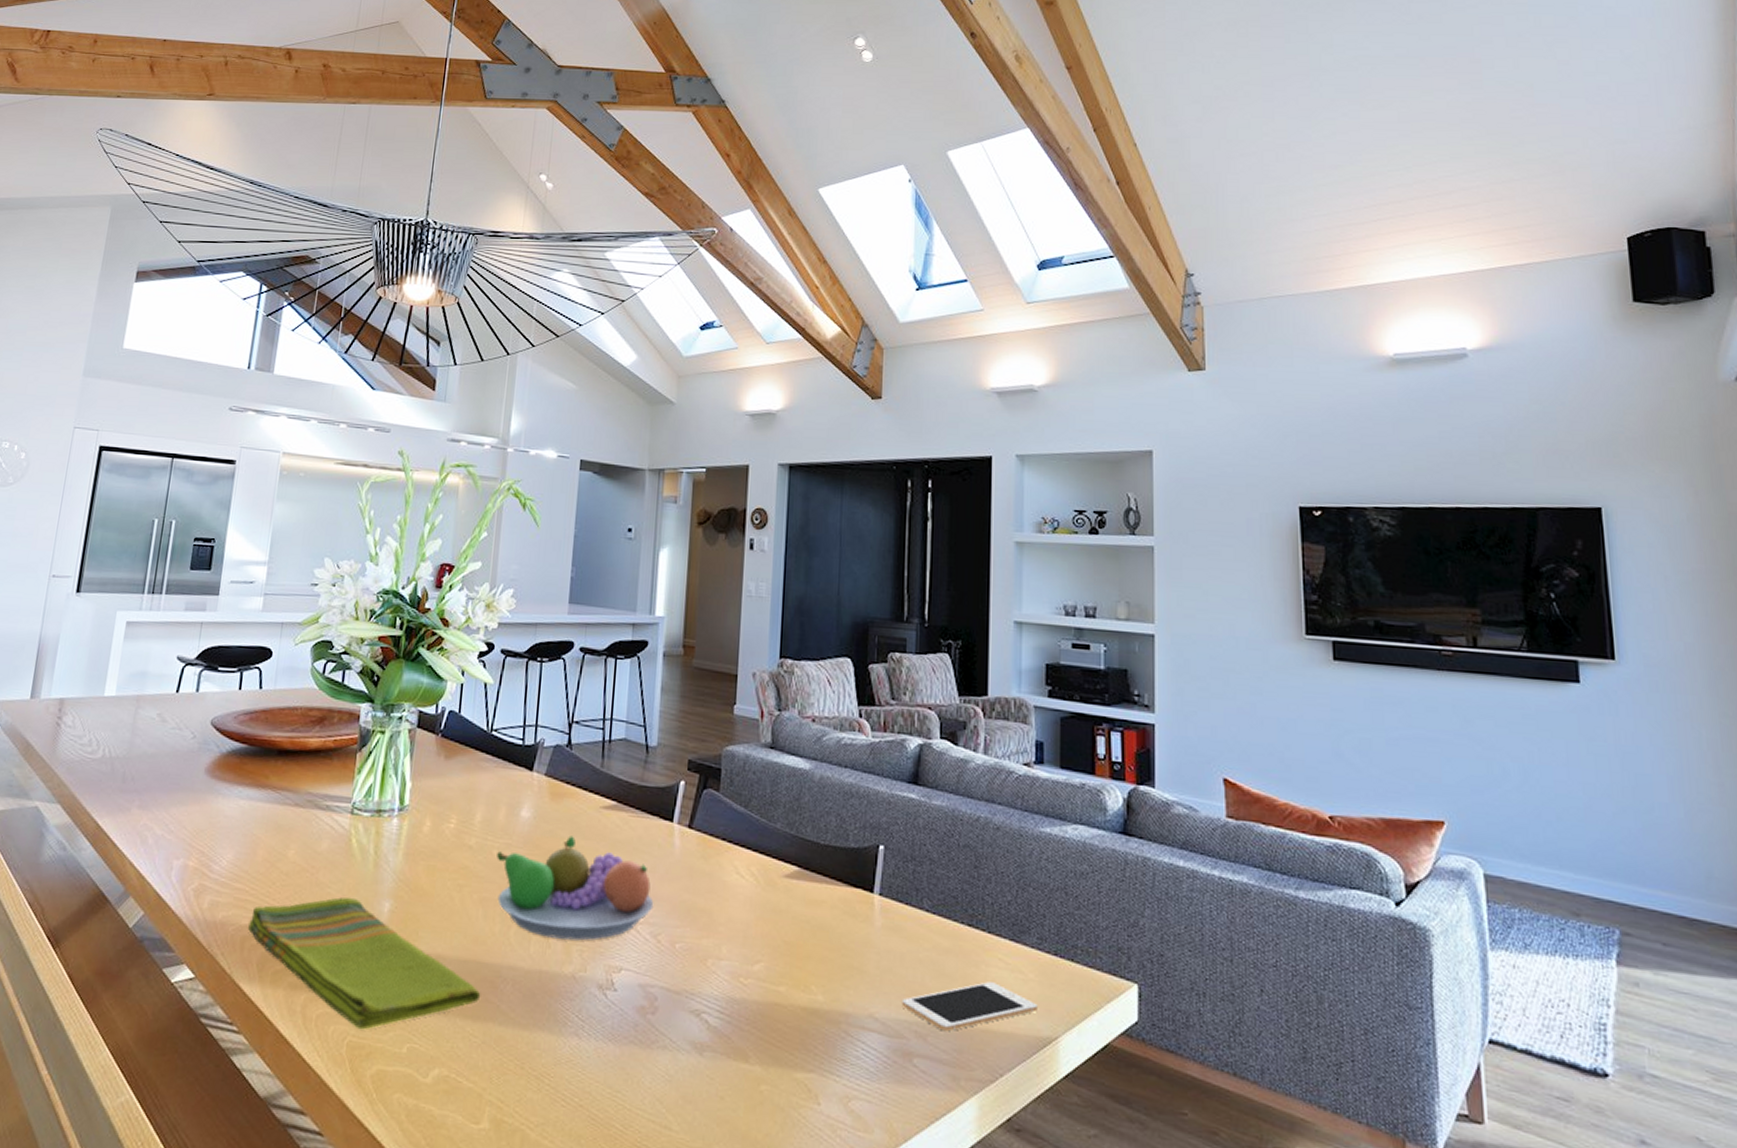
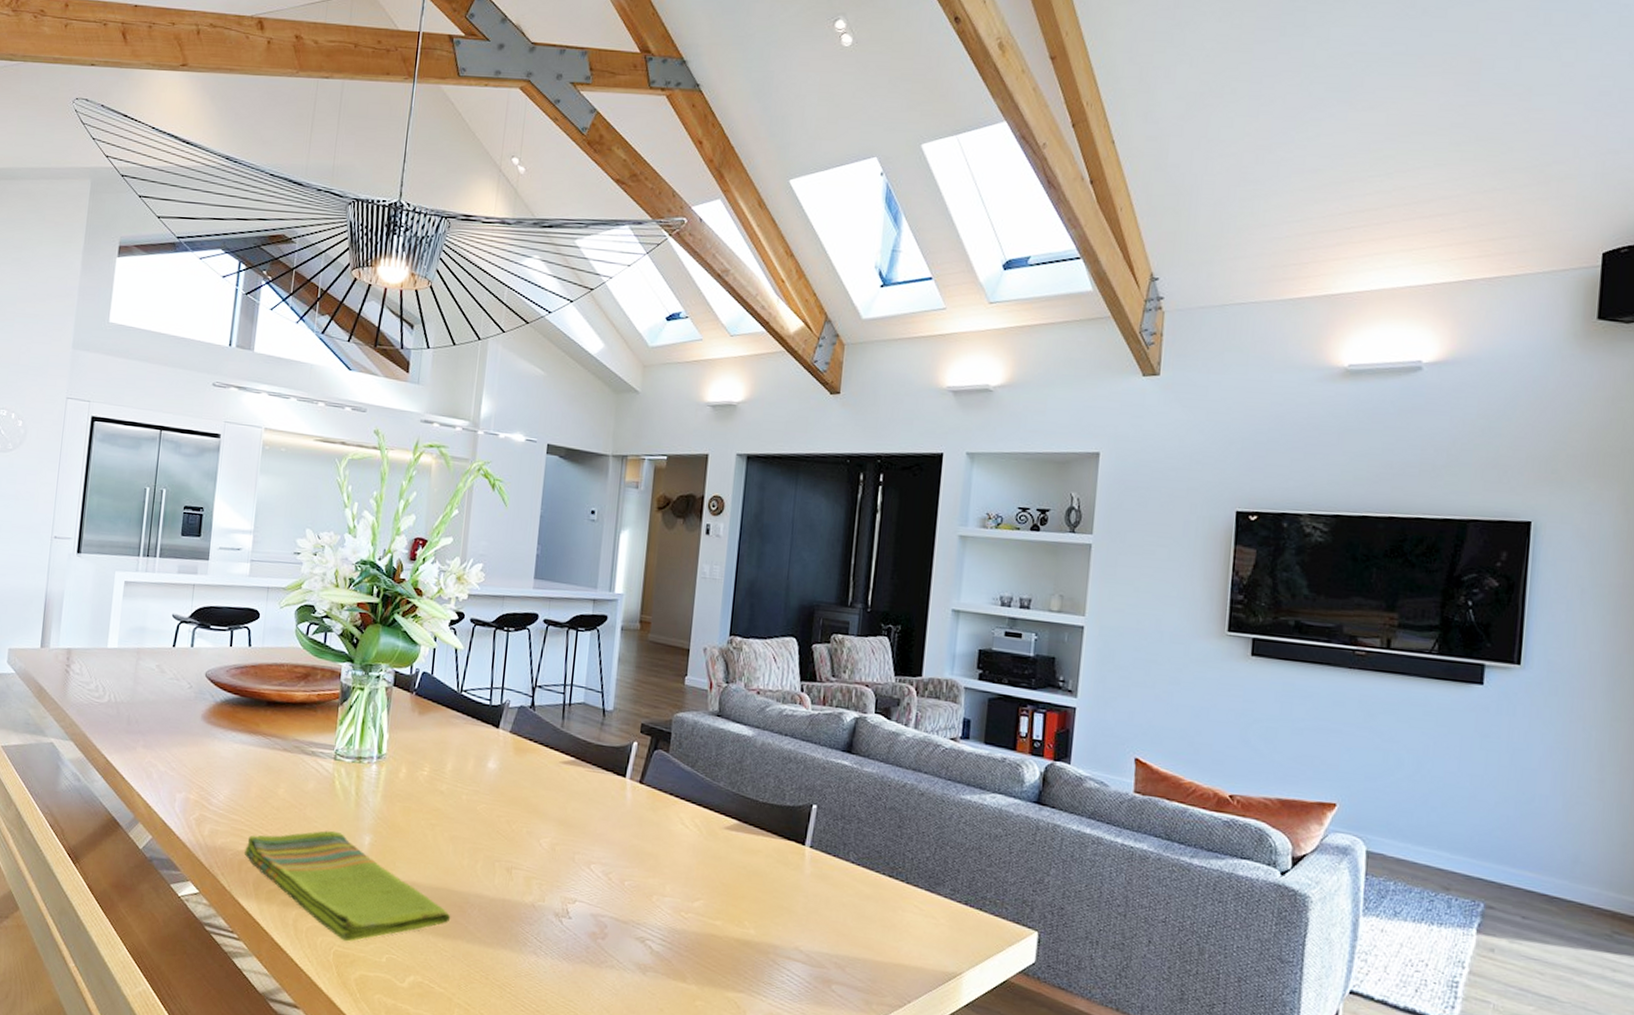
fruit bowl: present [497,836,654,941] -> none [465,786,606,876]
cell phone: present [901,981,1038,1032] -> none [824,924,946,965]

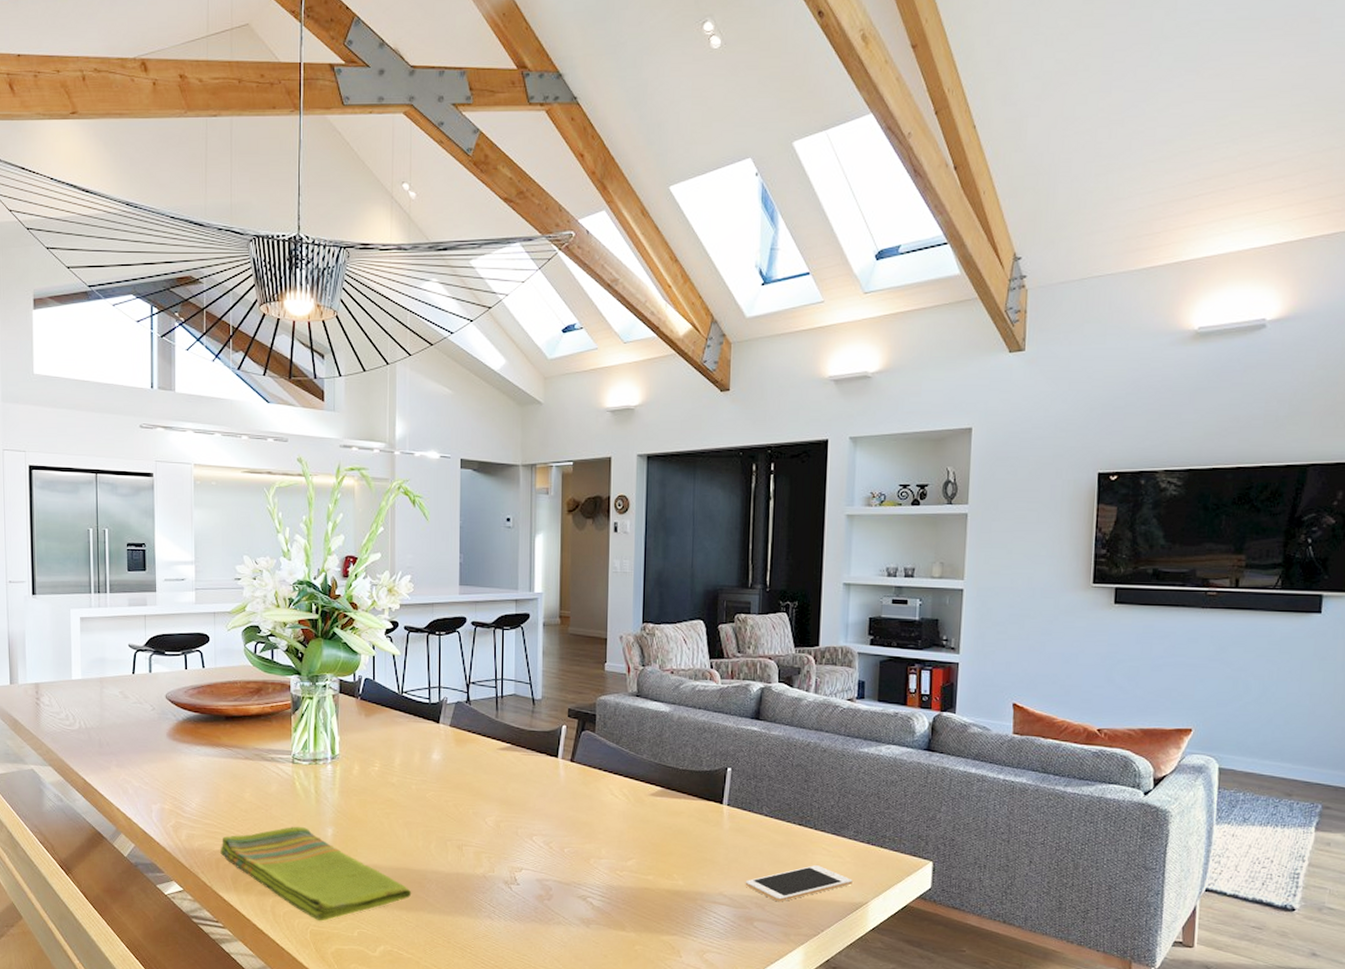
cell phone: none [824,924,946,965] -> present [745,865,853,902]

